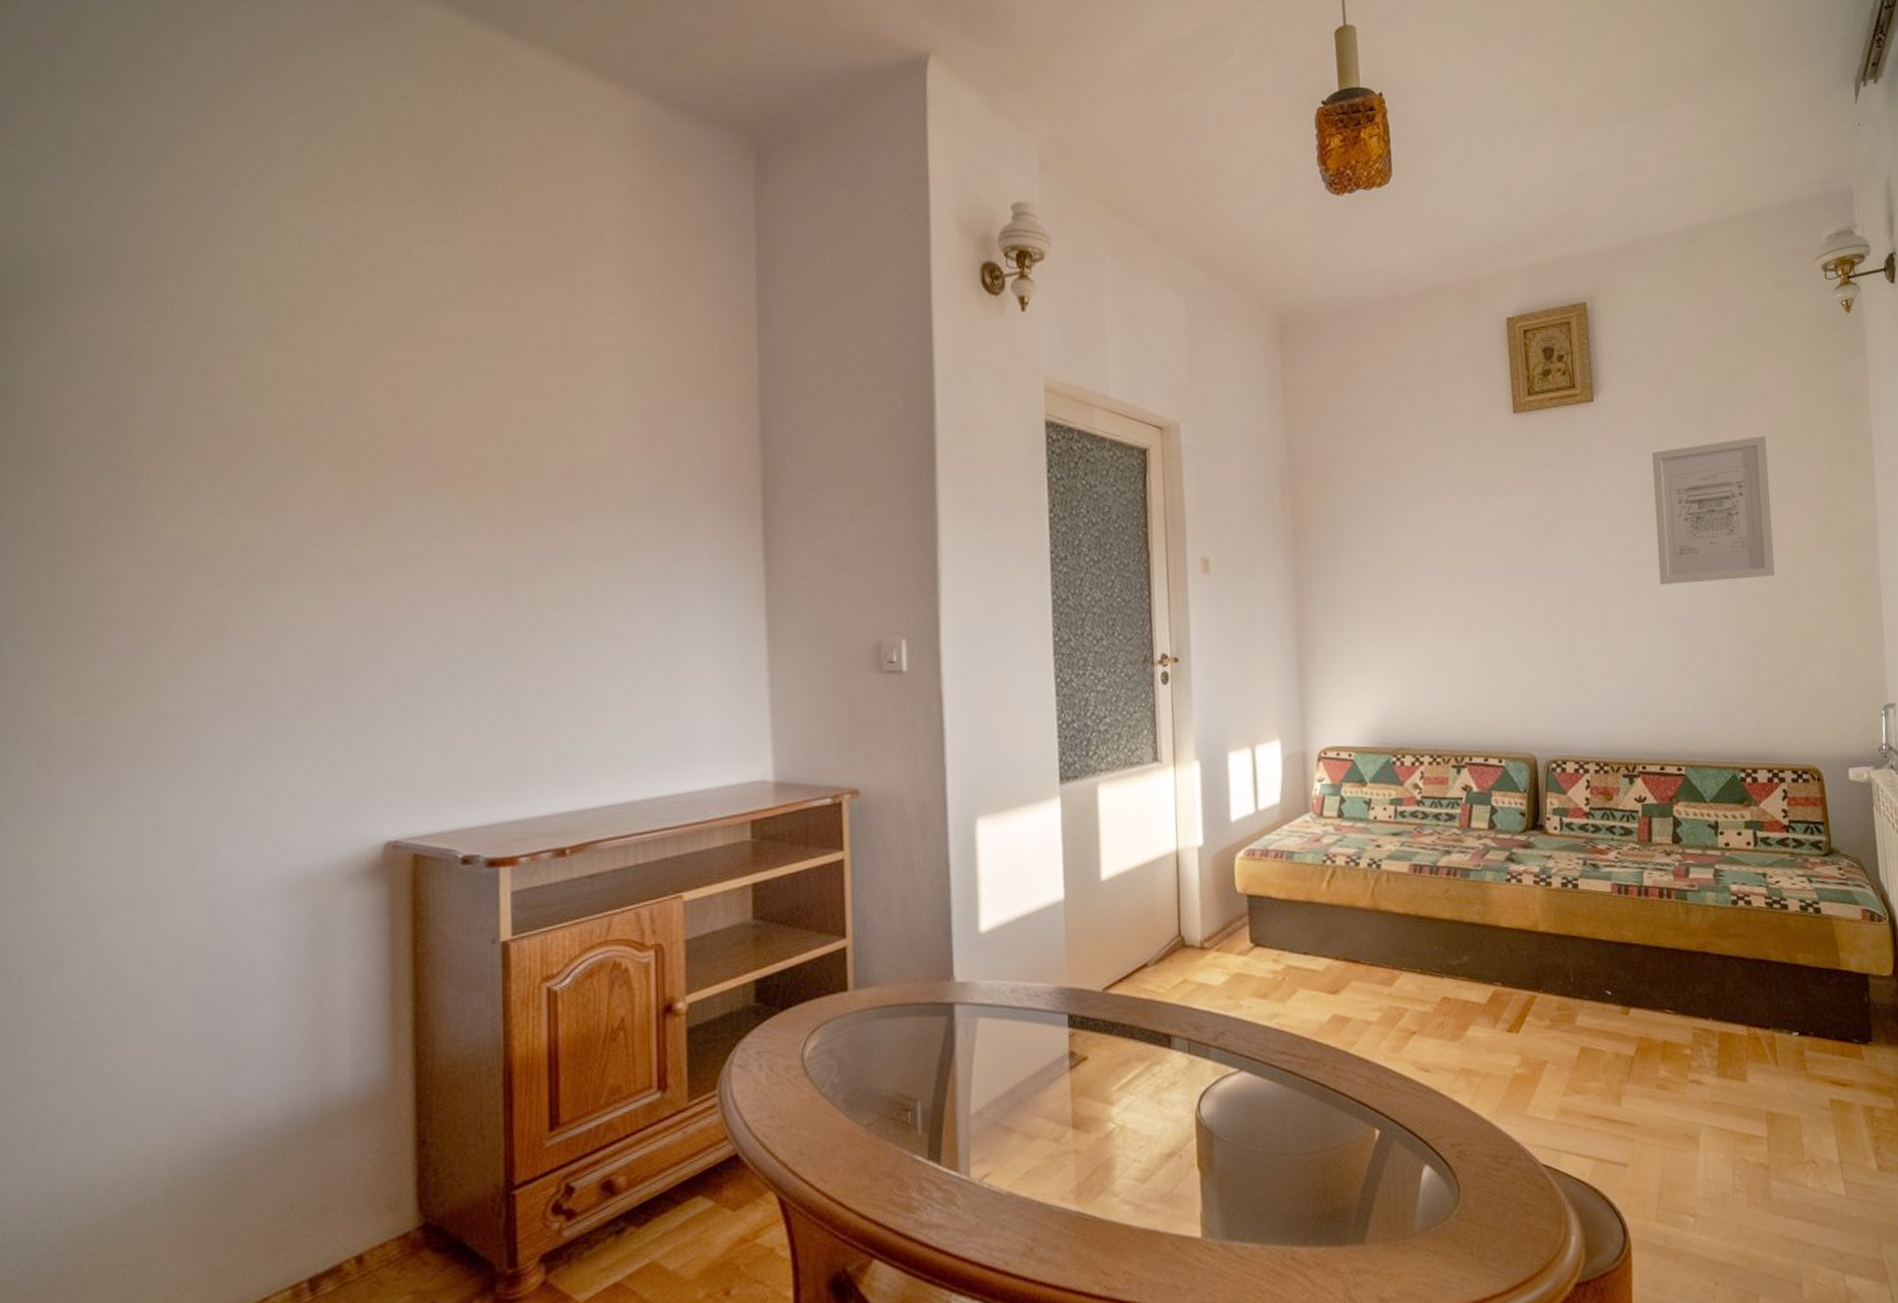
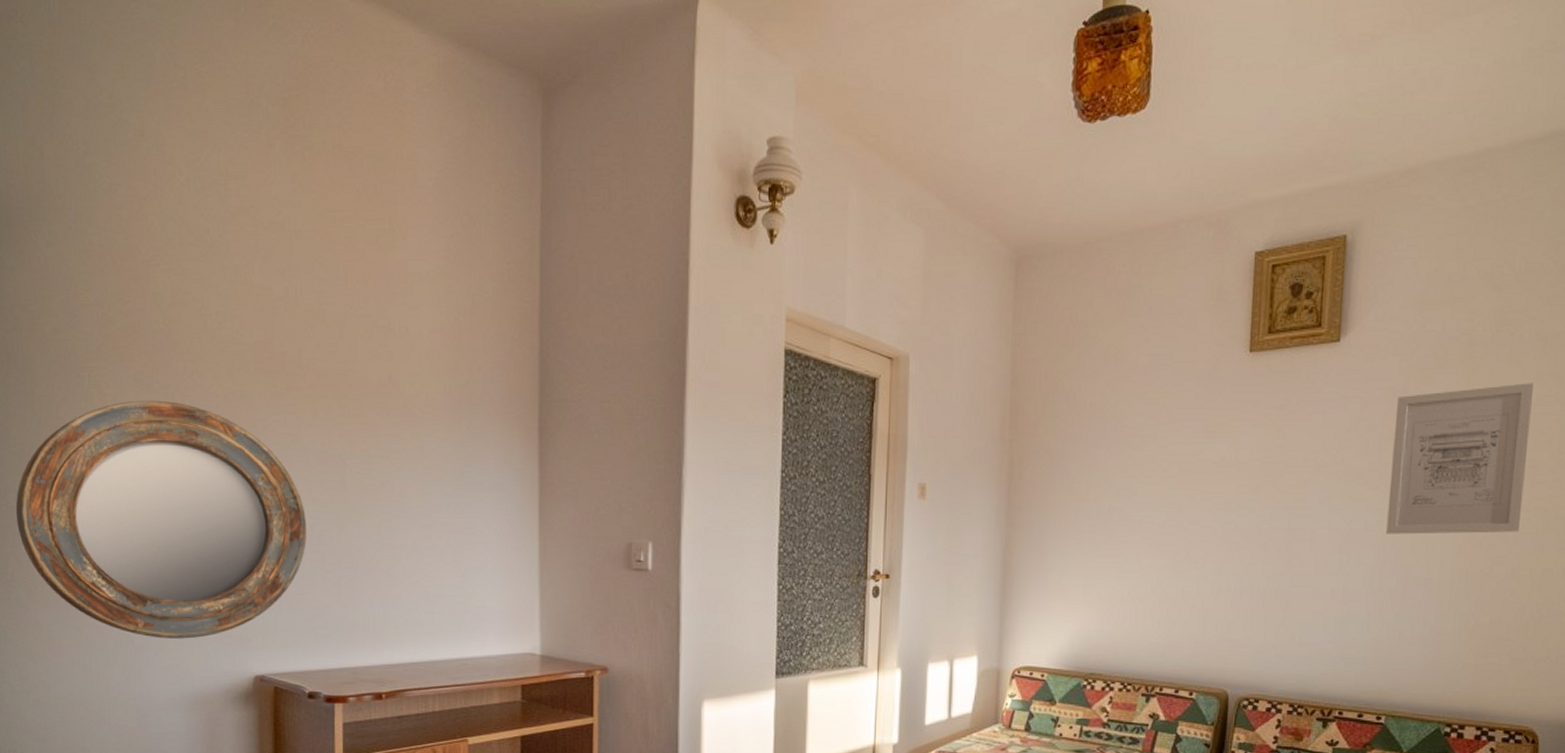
home mirror: none [26,501,461,806] -> present [15,400,307,639]

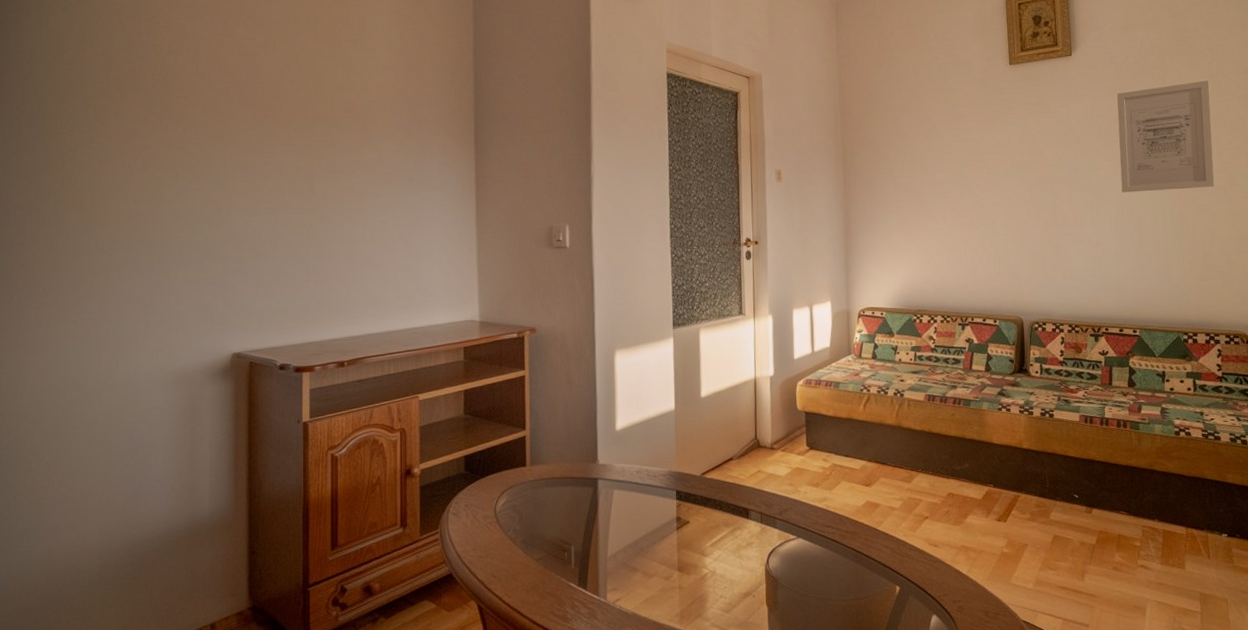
home mirror: present [15,400,307,639] -> none [22,129,281,327]

